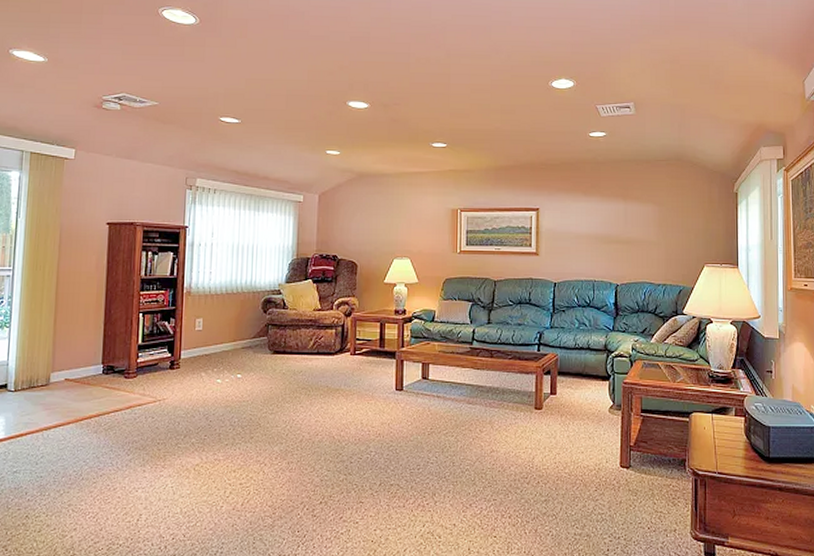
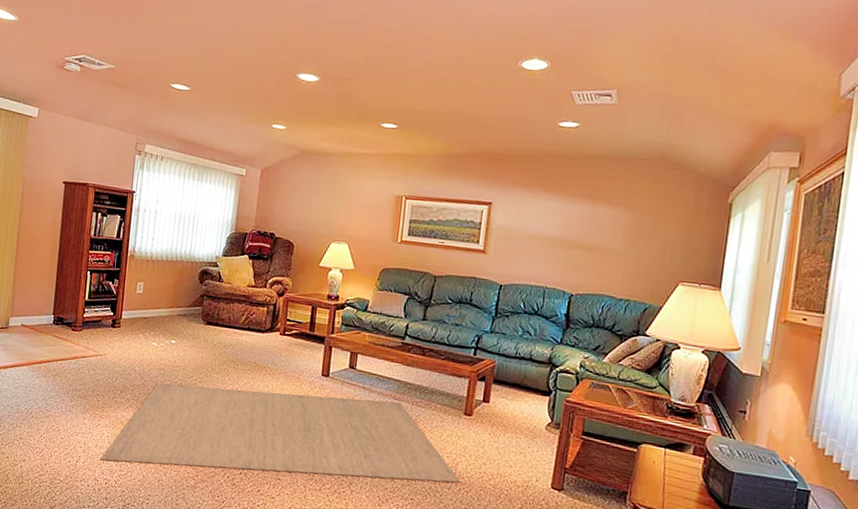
rug: none [166,406,538,514] -> present [101,383,460,483]

